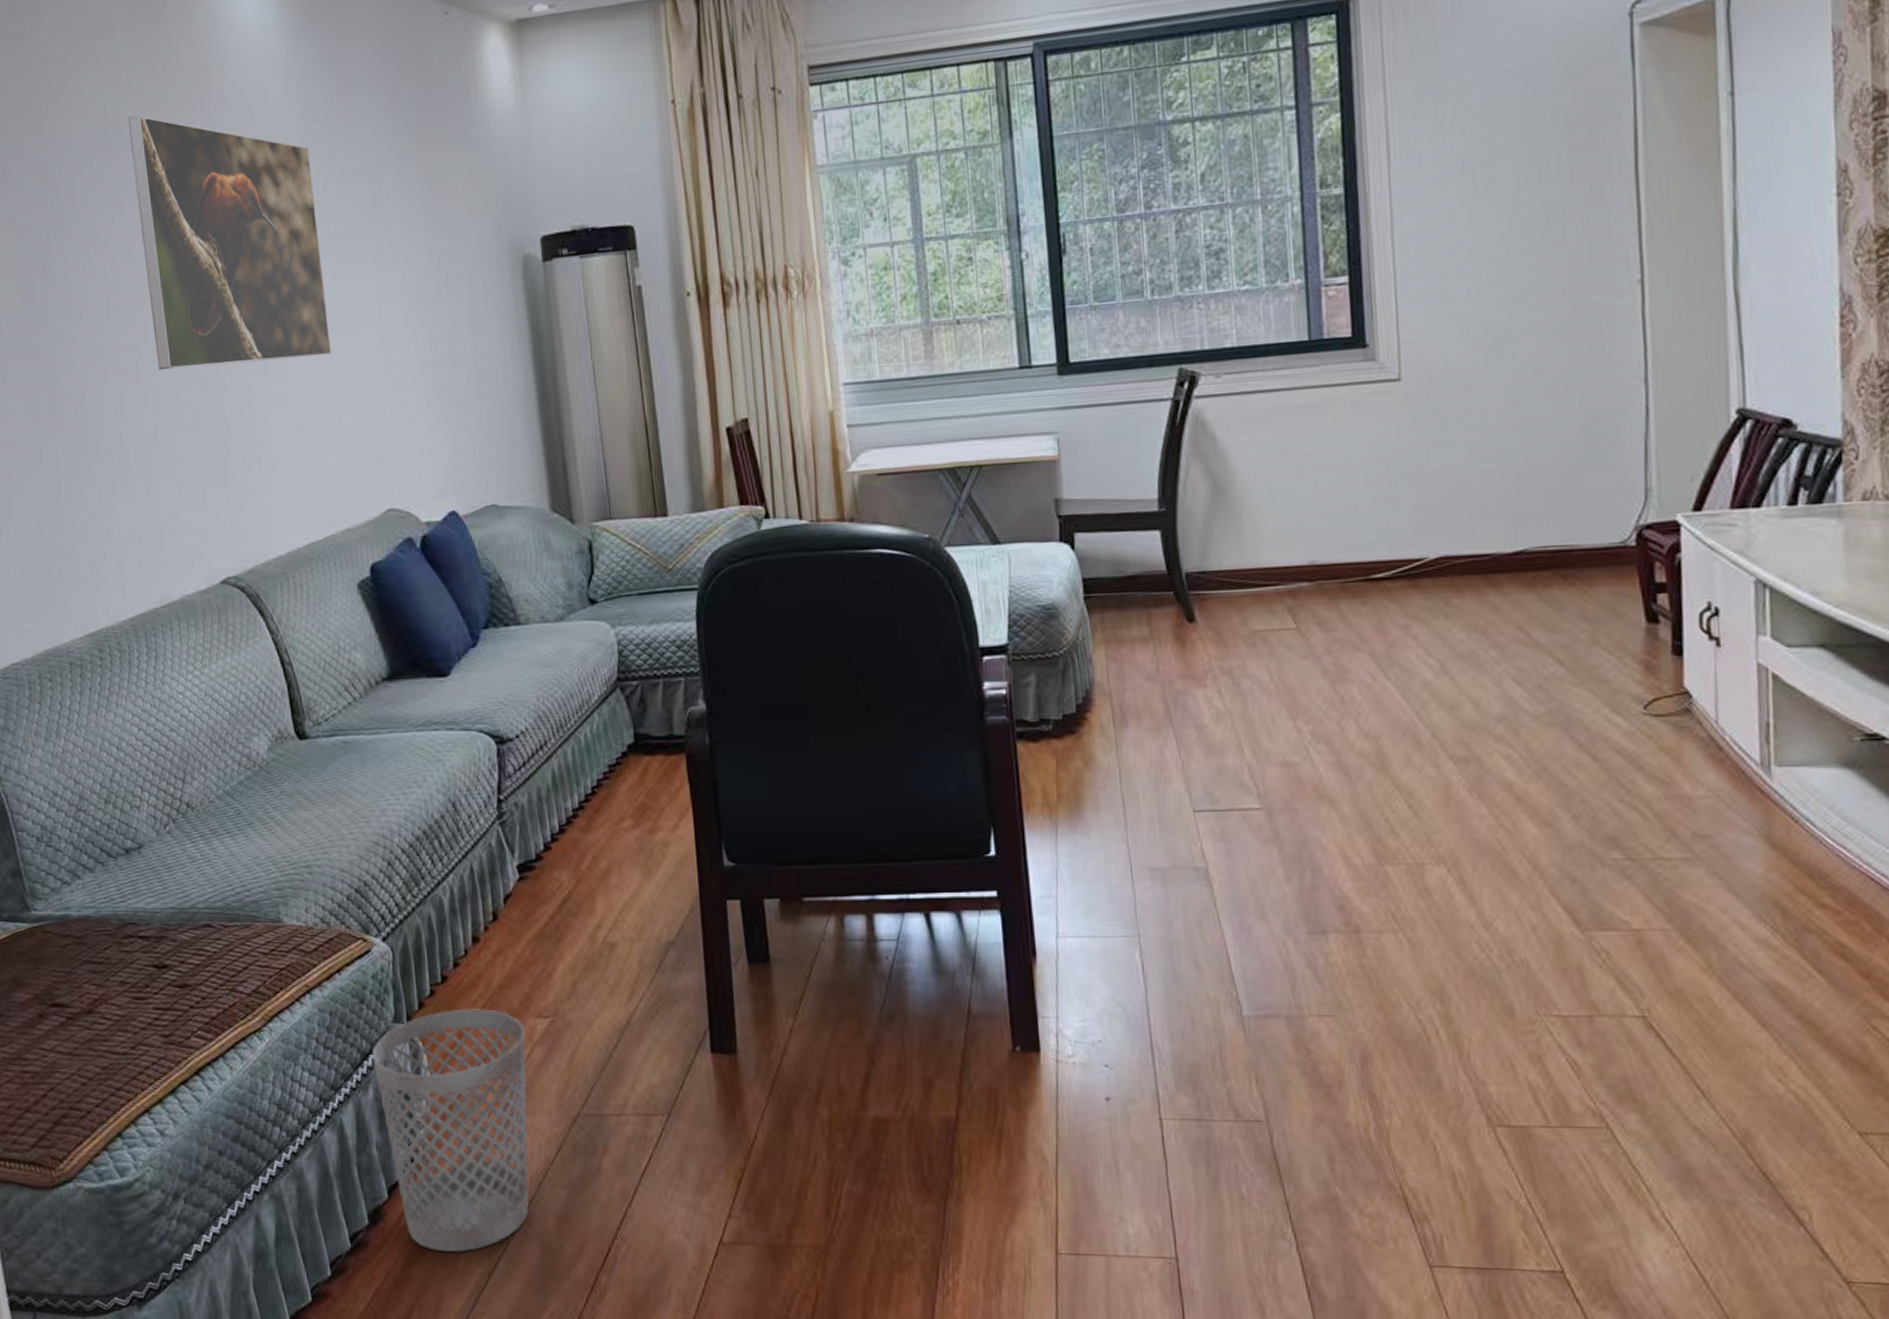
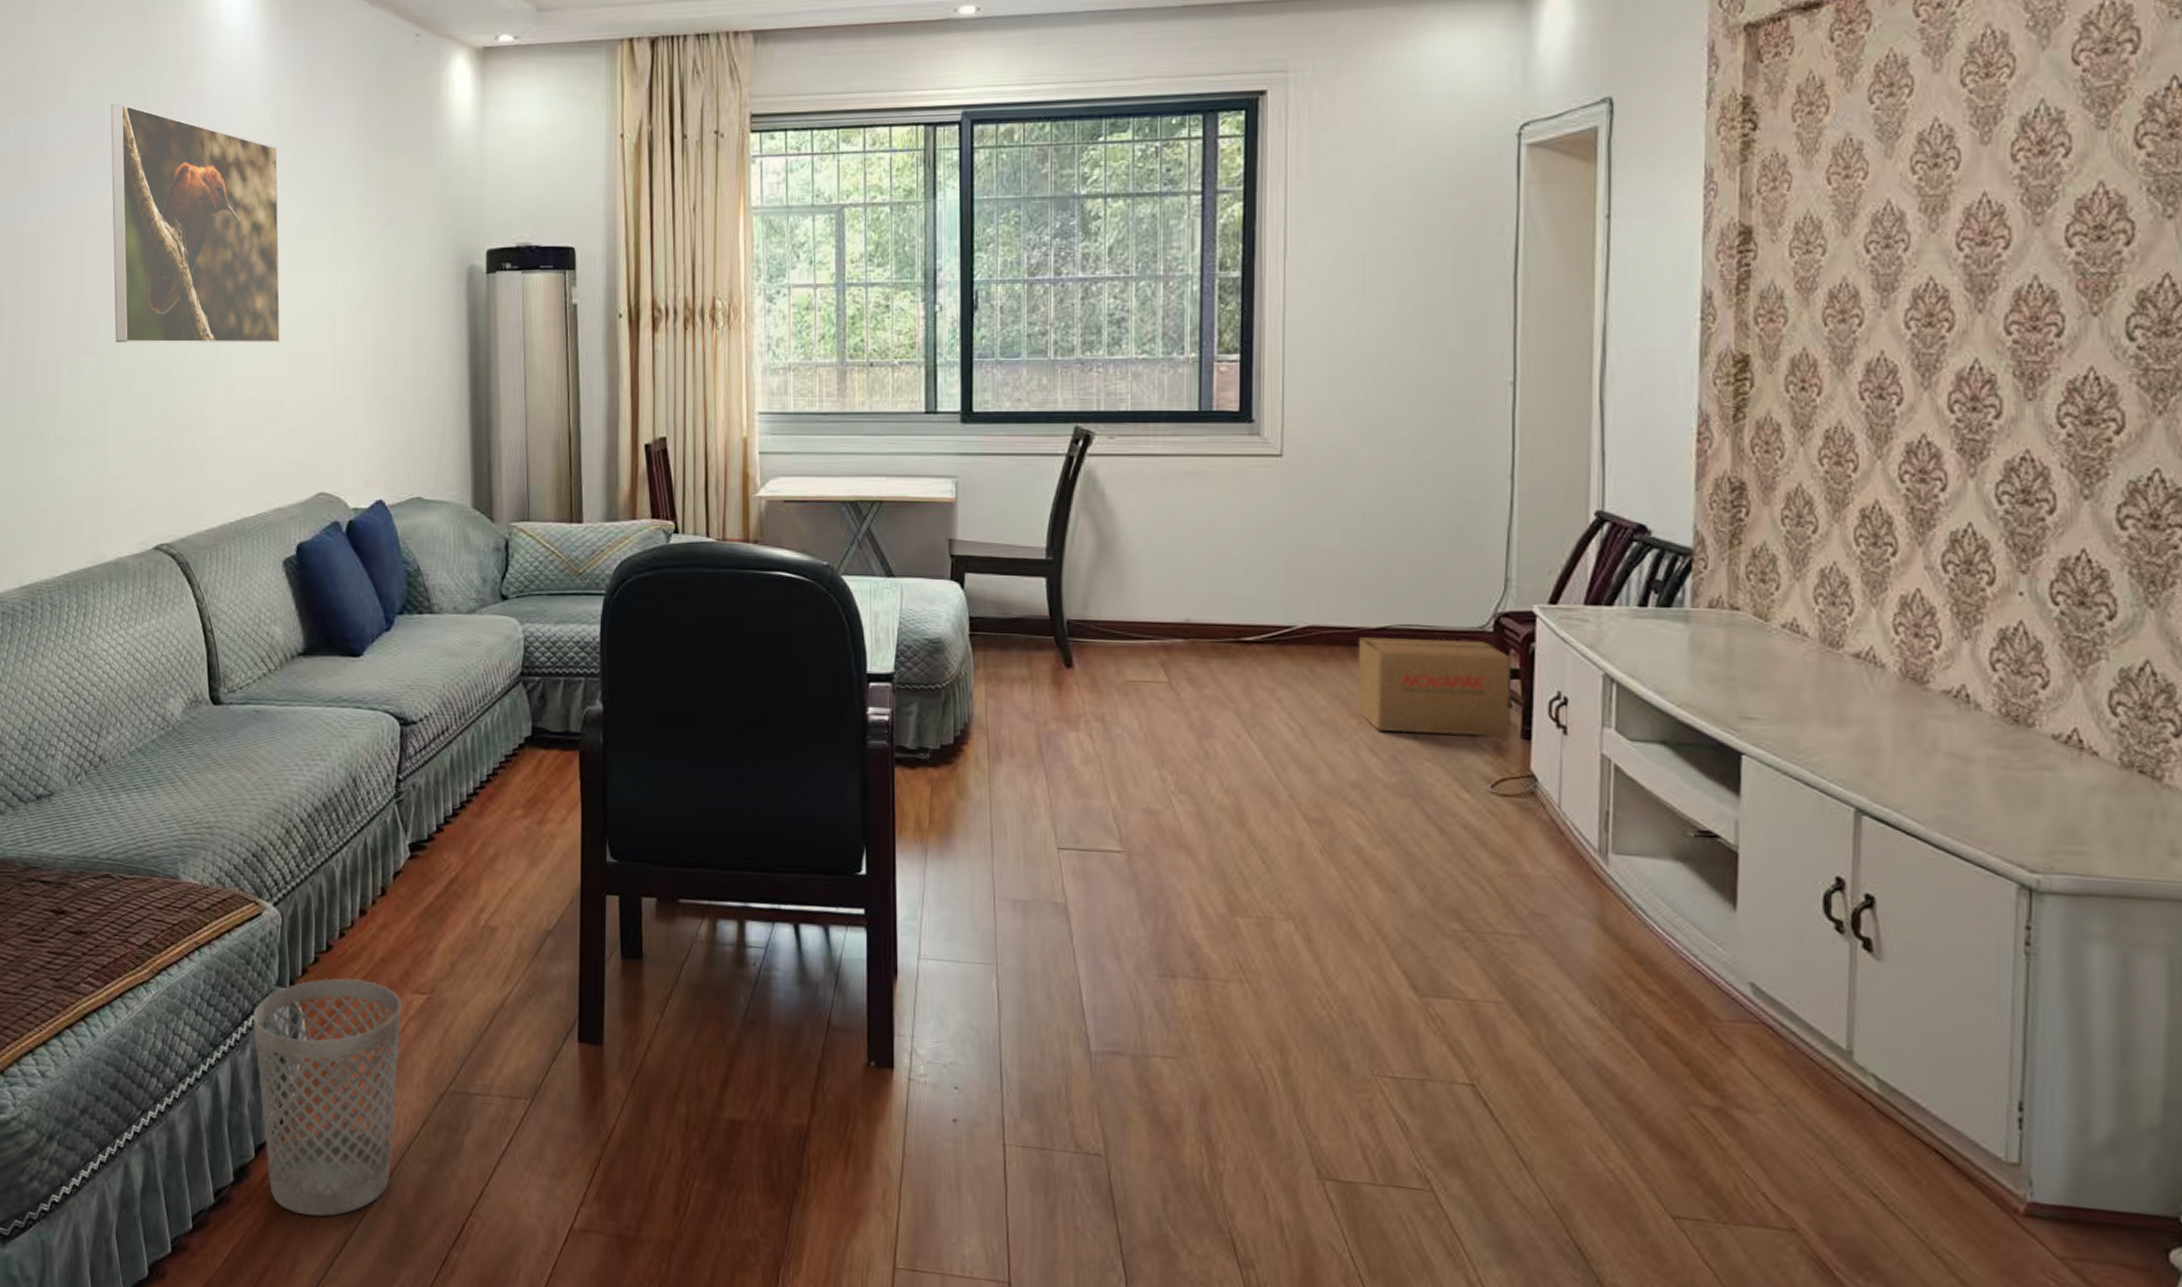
cardboard box: none [1494,555,1660,660] -> present [1356,637,1512,738]

